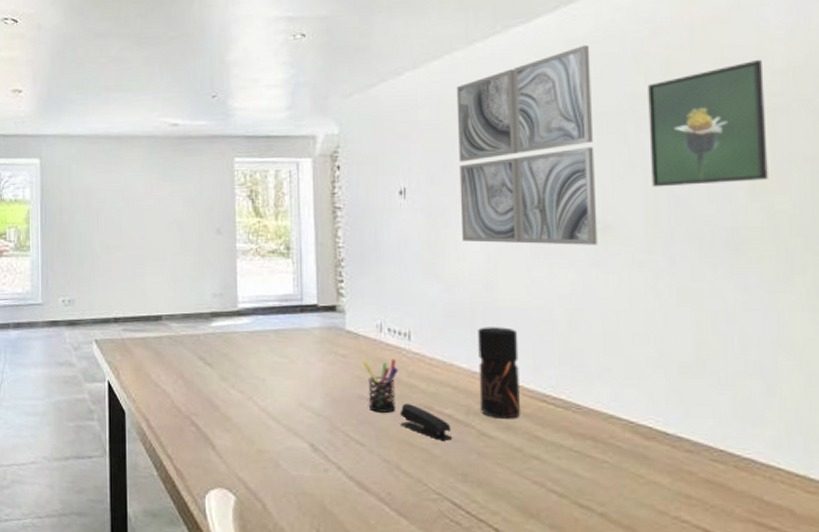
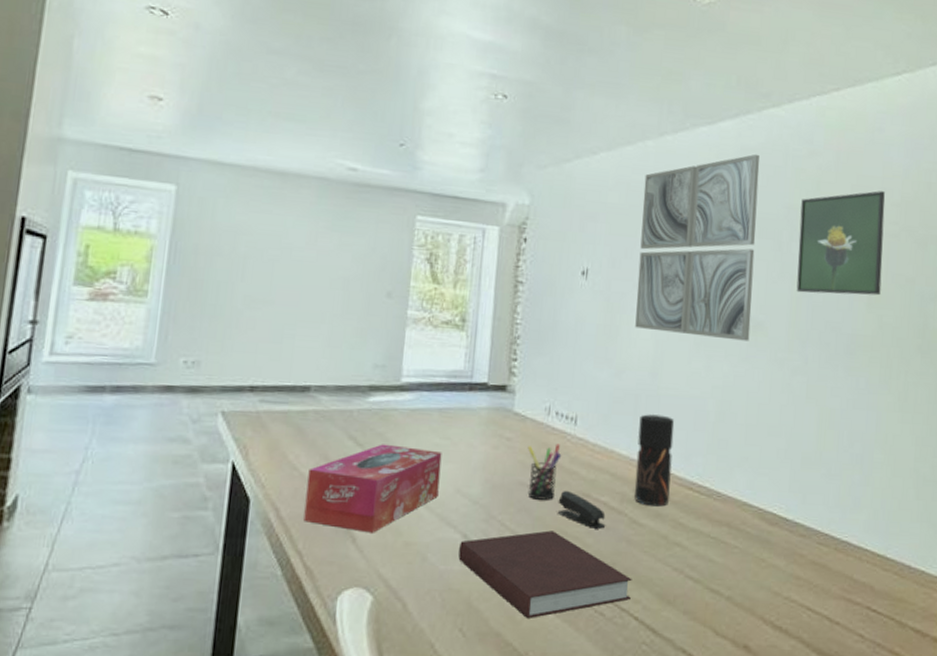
tissue box: none [169,363,283,441] -> present [303,444,442,533]
notebook: none [308,441,488,524] -> present [458,530,632,618]

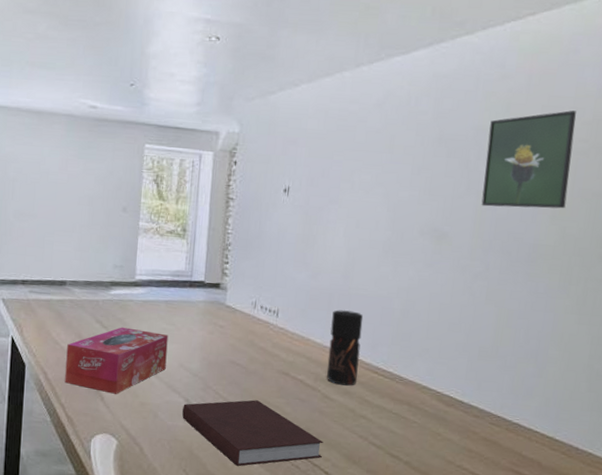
pen holder: present [527,443,562,500] -> none [237,331,266,376]
stapler: present [557,490,606,529] -> none [261,369,302,401]
wall art: present [635,154,760,341] -> none [330,80,451,250]

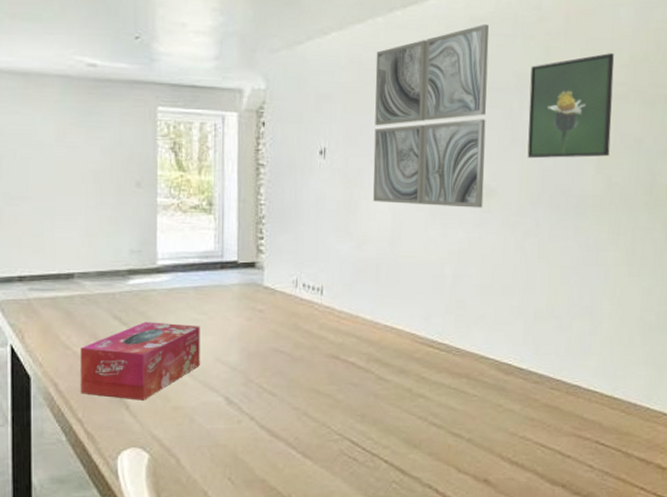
notebook: present [182,400,324,466] -> none [223,390,381,466]
pepper grinder: present [327,310,364,386] -> none [379,281,415,364]
wall art: none [330,80,451,250] -> present [373,23,489,208]

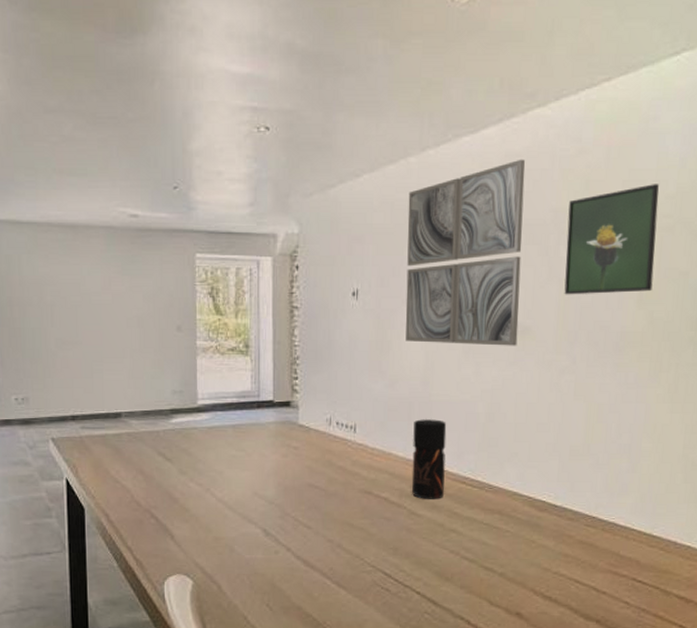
tissue box: present [80,322,200,400] -> none [129,458,239,531]
pepper grinder: none [379,281,415,364] -> present [411,419,447,499]

